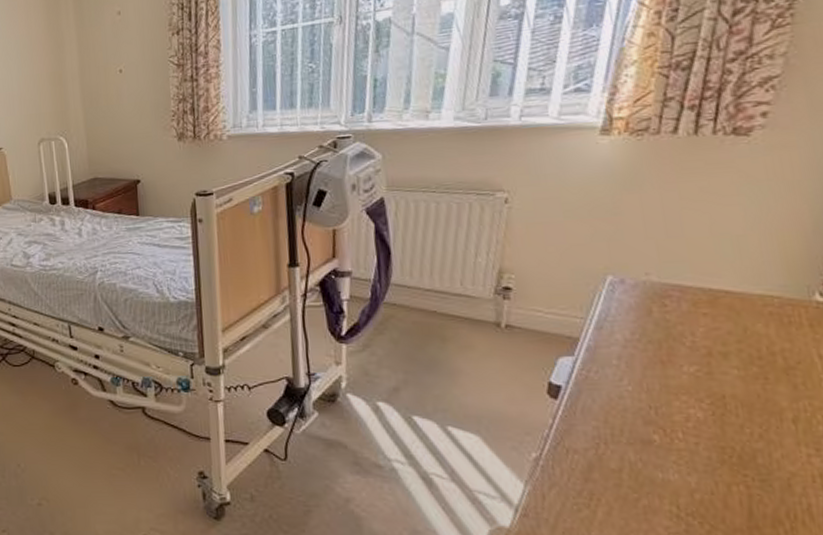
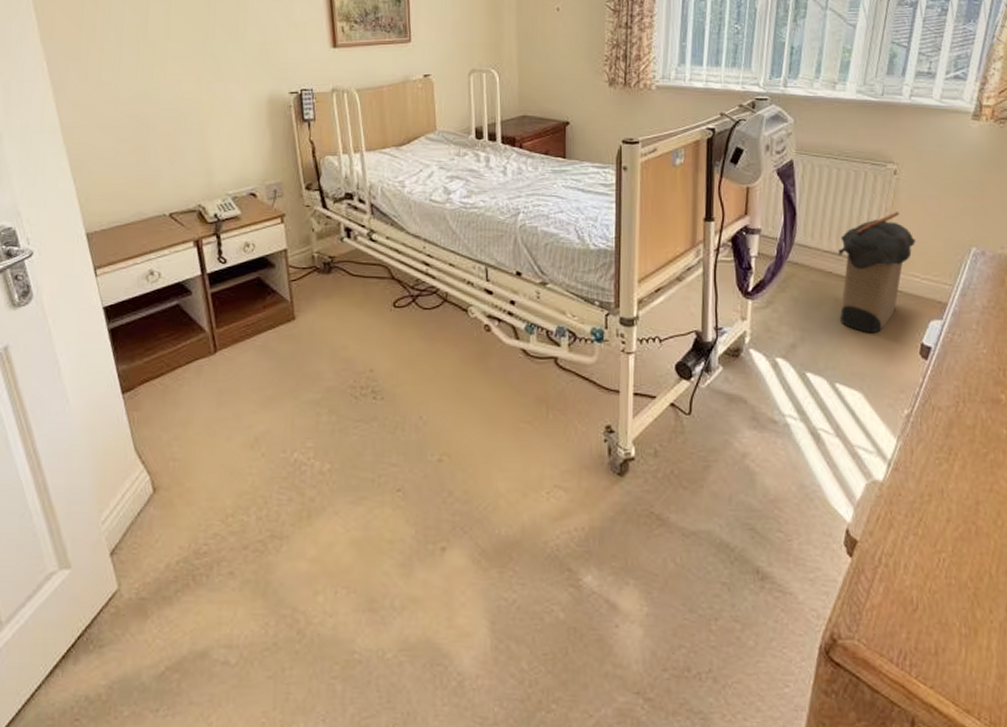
laundry hamper: none [442,243,537,374] -> present [838,212,917,334]

